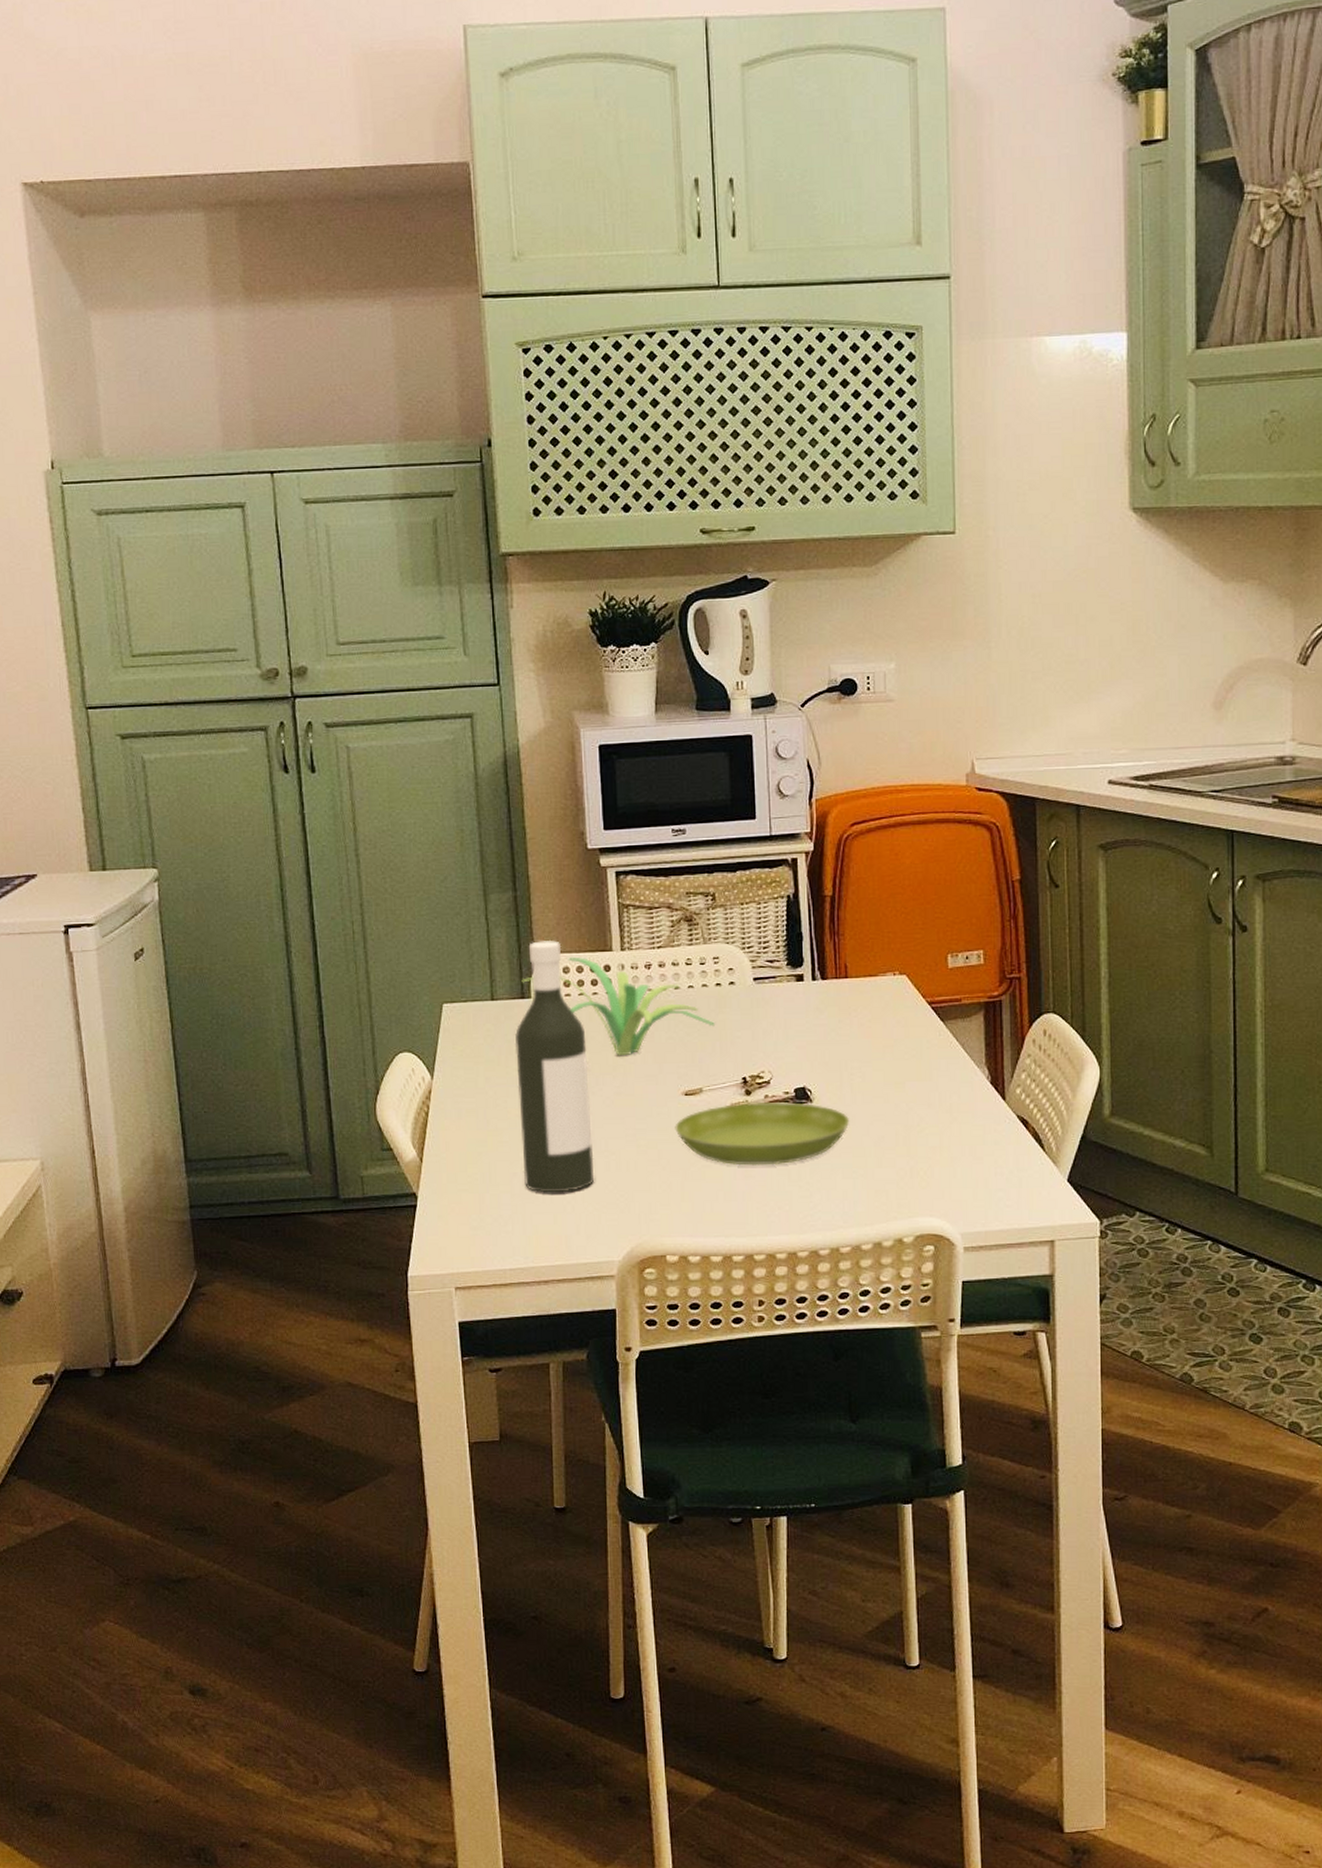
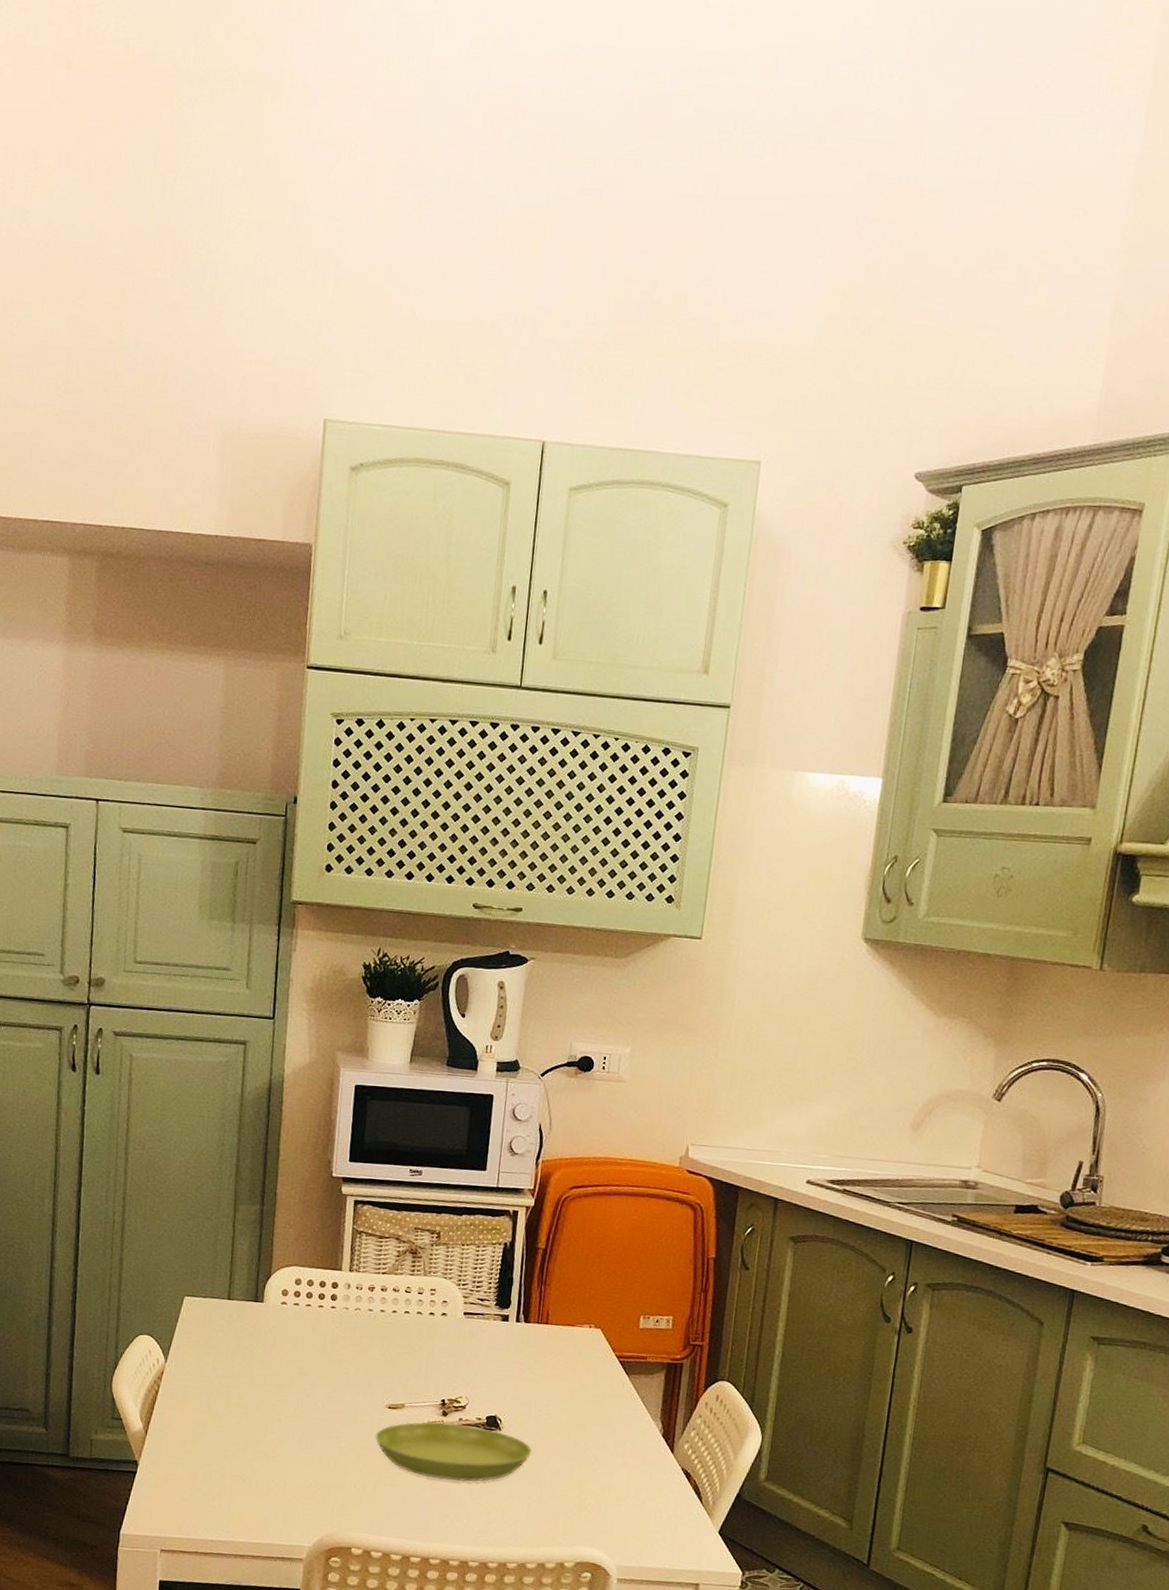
bottle: present [514,941,594,1193] -> none [235,1252,307,1479]
plant: present [521,956,715,1056] -> none [257,1270,424,1366]

